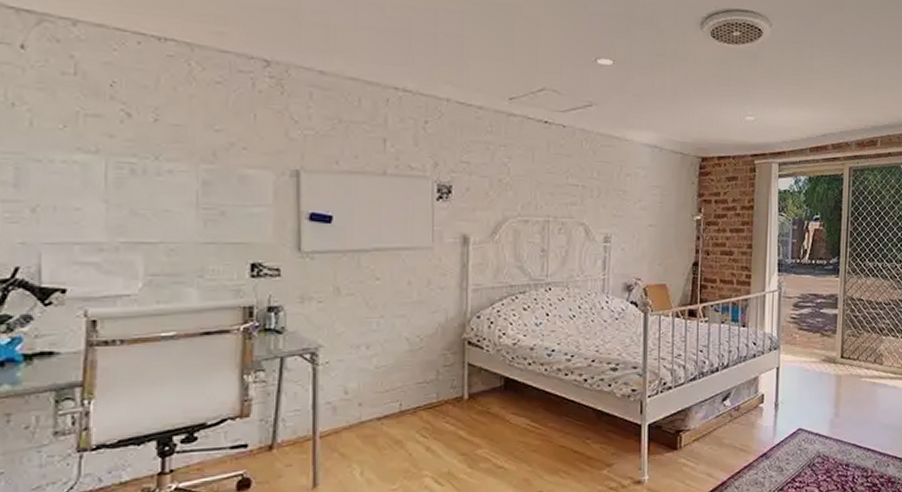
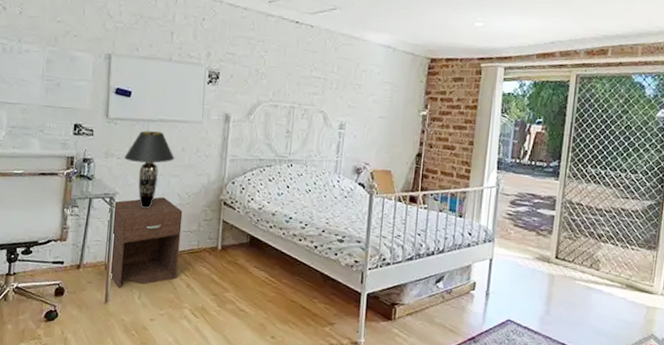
nightstand: none [309,344,414,467] -> present [104,197,183,289]
table lamp: none [328,264,399,362] -> present [124,131,175,209]

